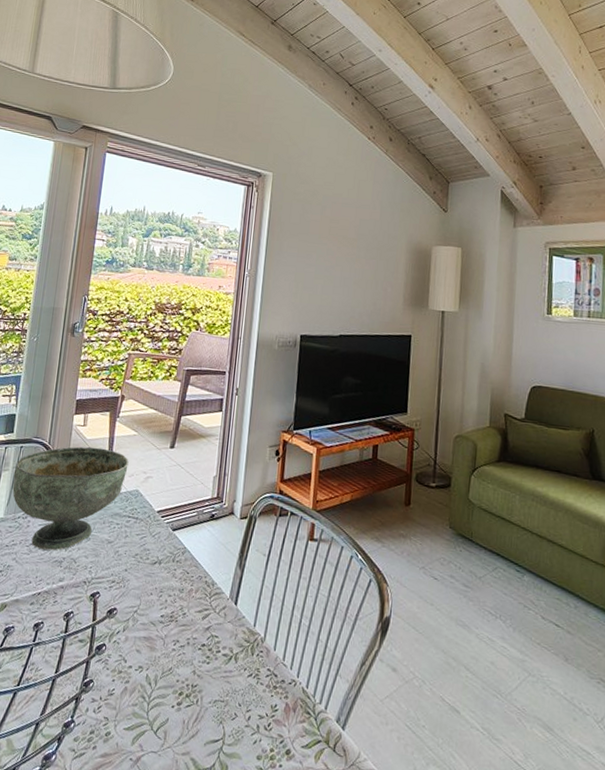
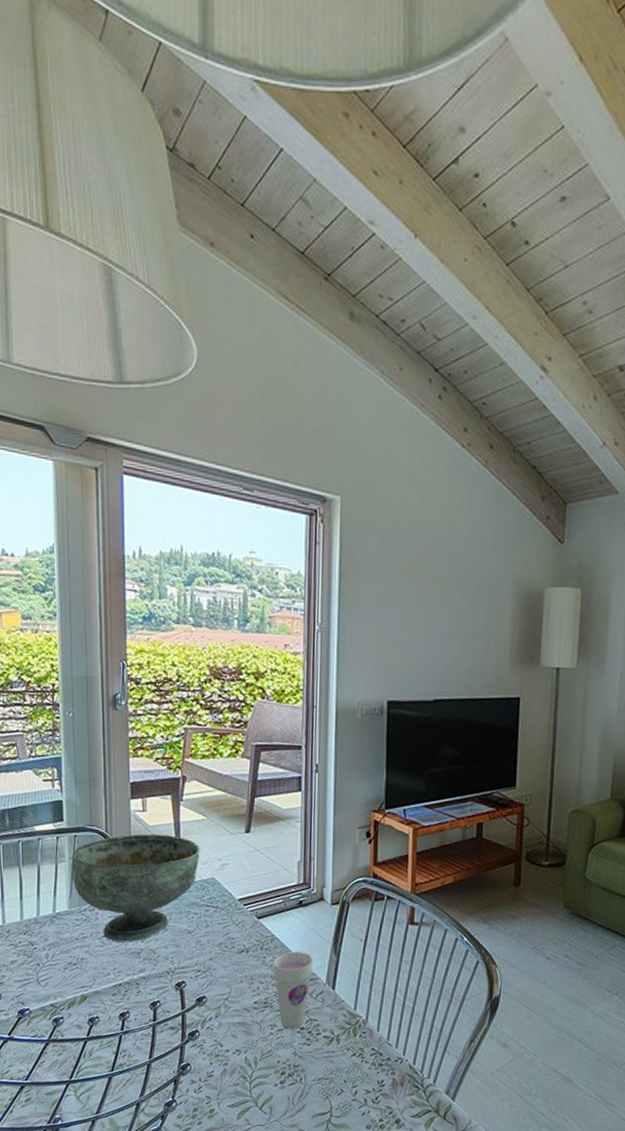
cup: none [182,564,219,646] -> present [273,951,313,1029]

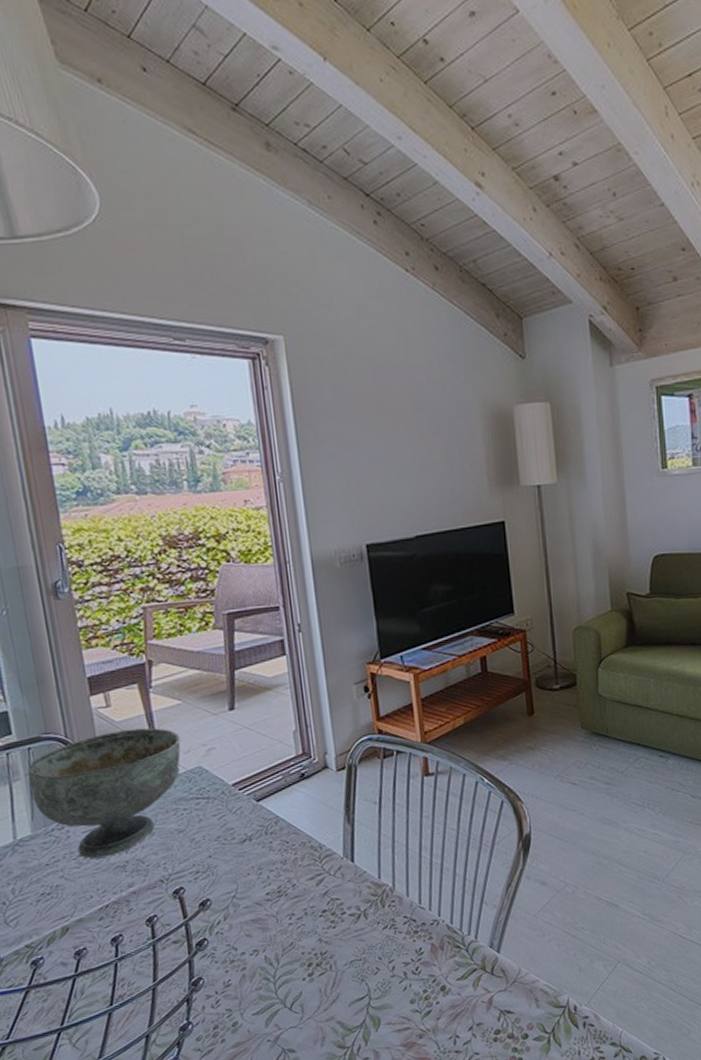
cup: present [273,951,313,1029] -> none [281,828,327,915]

